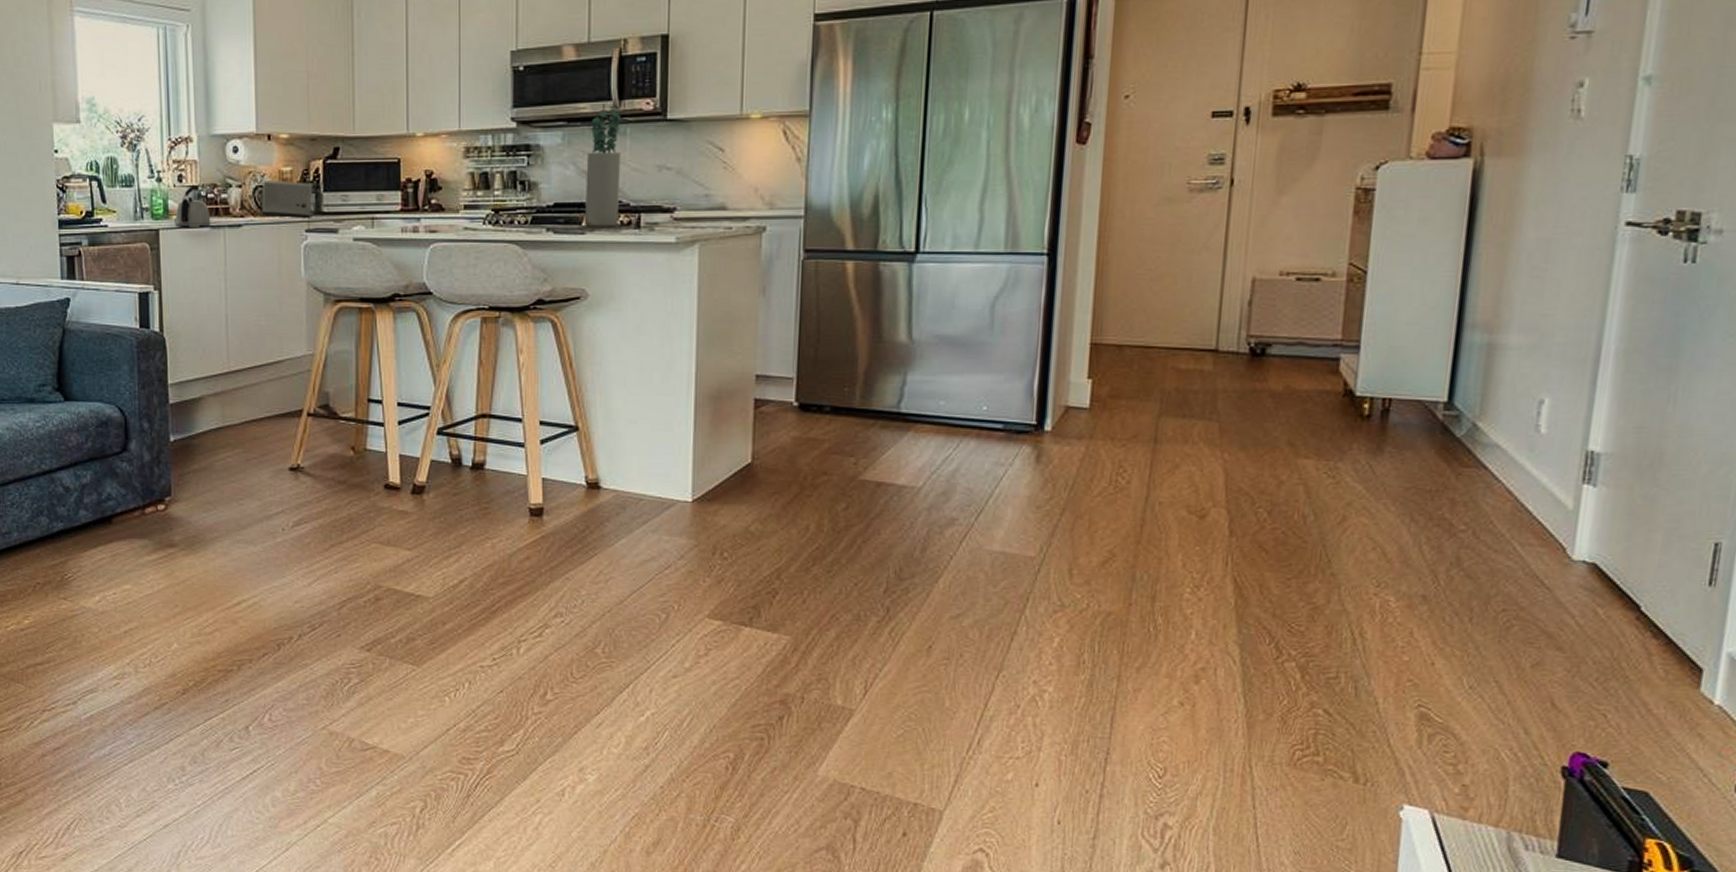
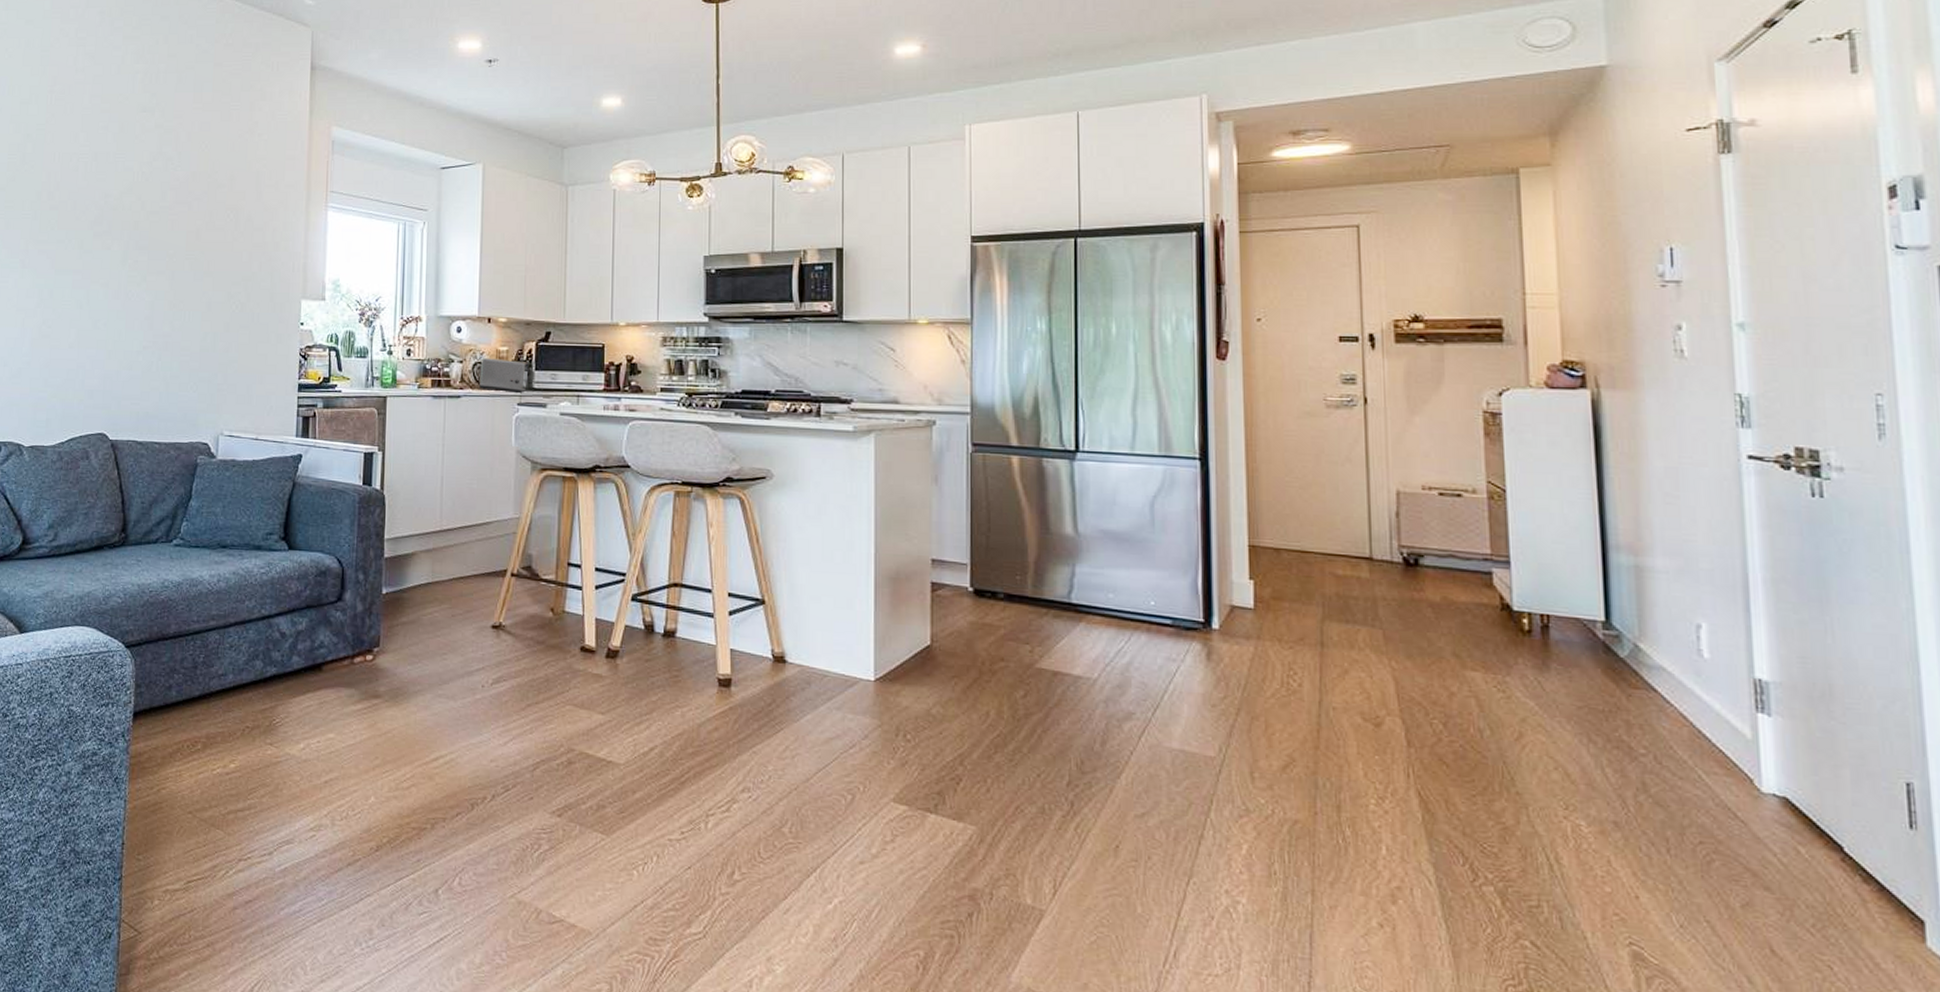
kettle: present [175,185,211,227] -> none [401,359,434,397]
vase: present [585,99,622,229] -> none [770,301,803,415]

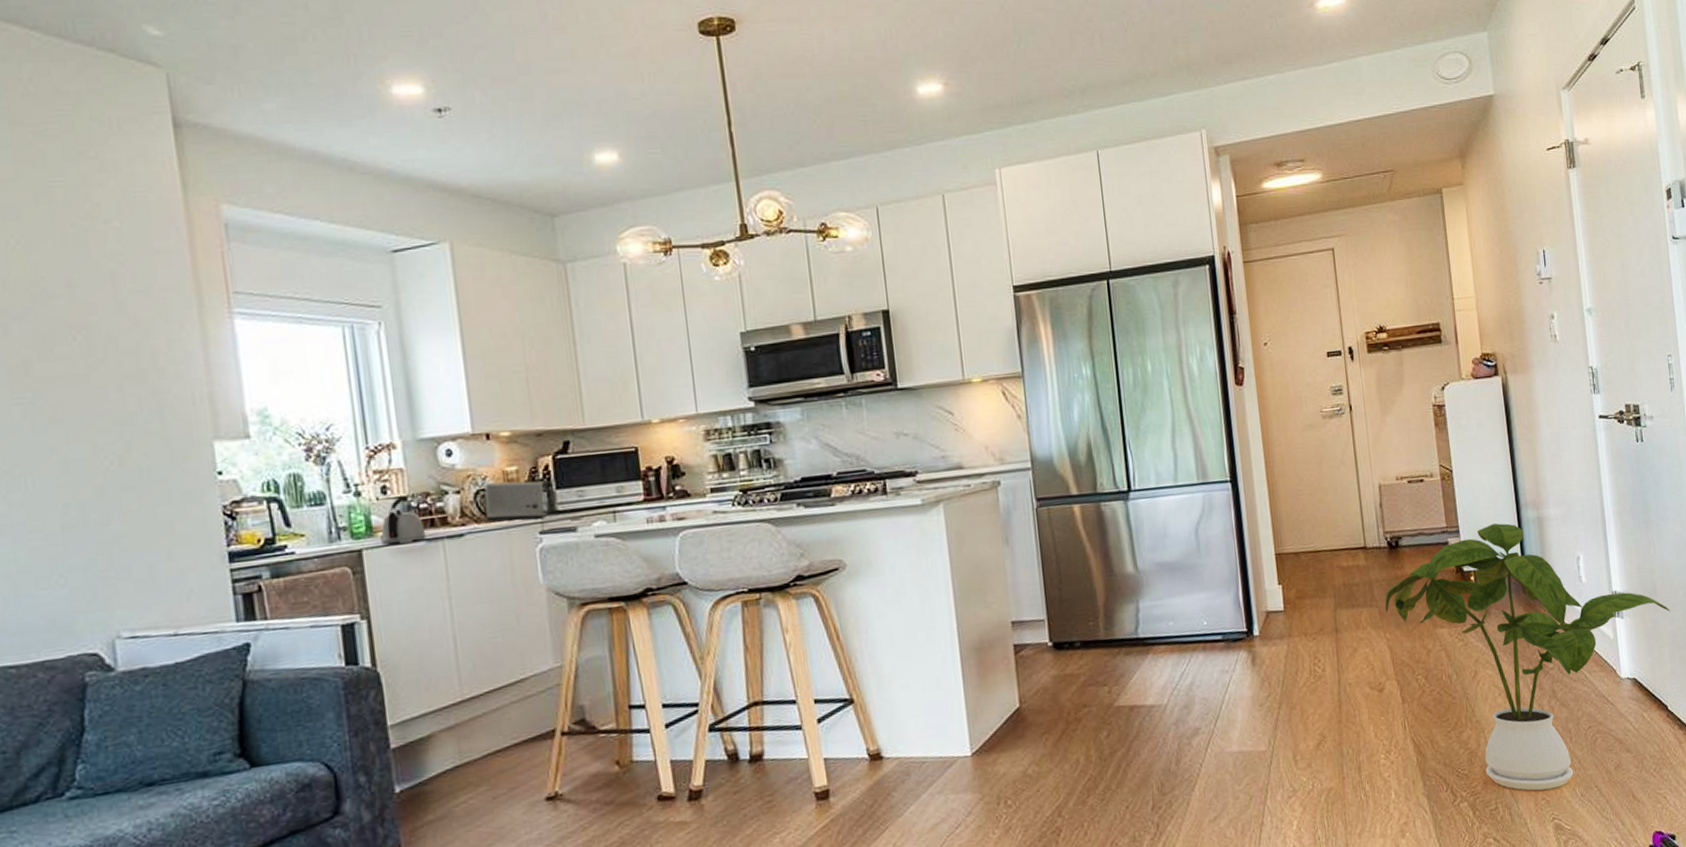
kettle: none [401,359,434,397] -> present [380,496,427,545]
house plant: none [1392,562,1858,907] -> present [1385,523,1671,791]

